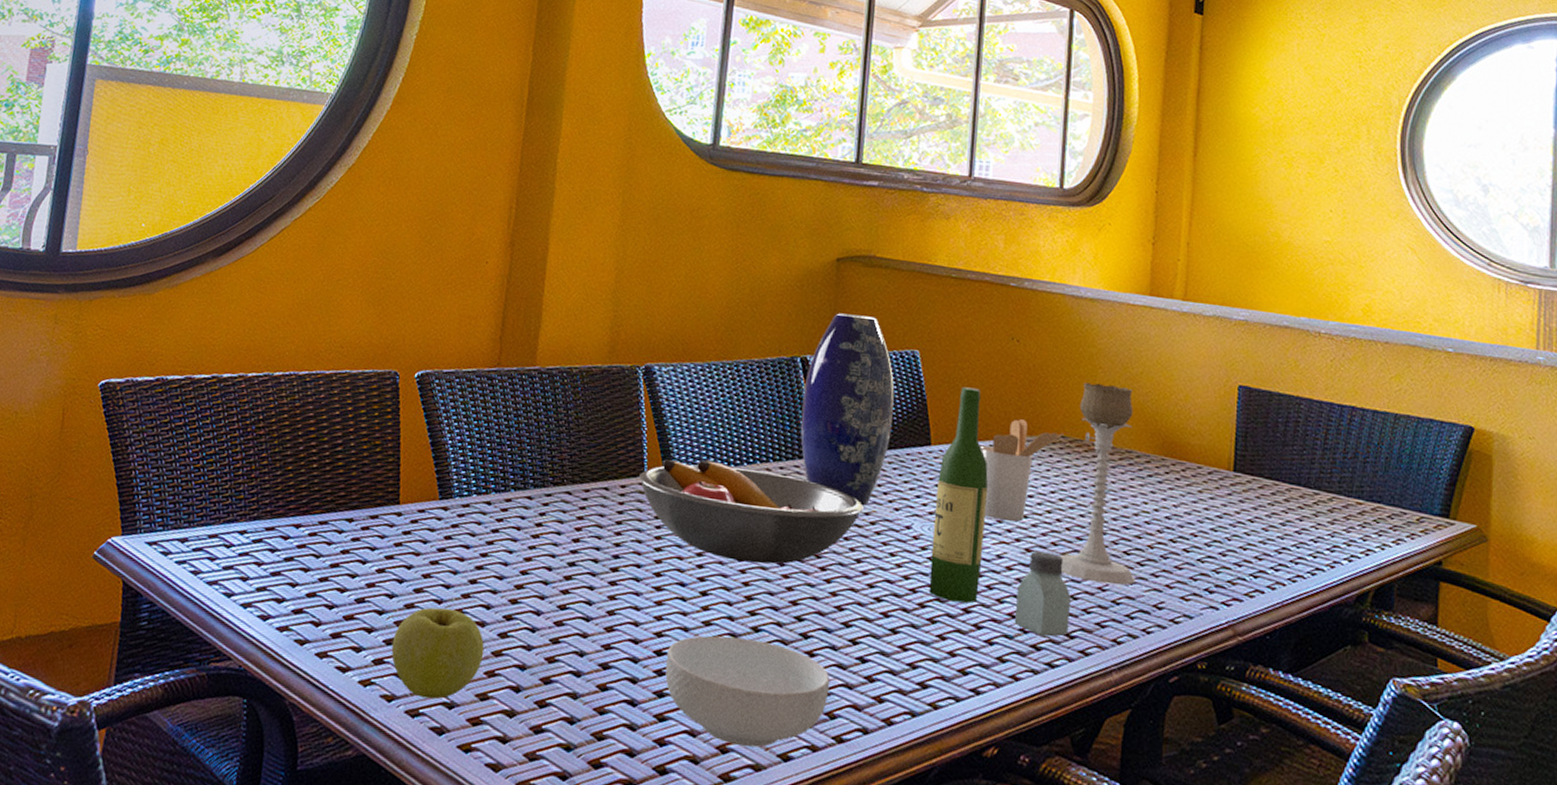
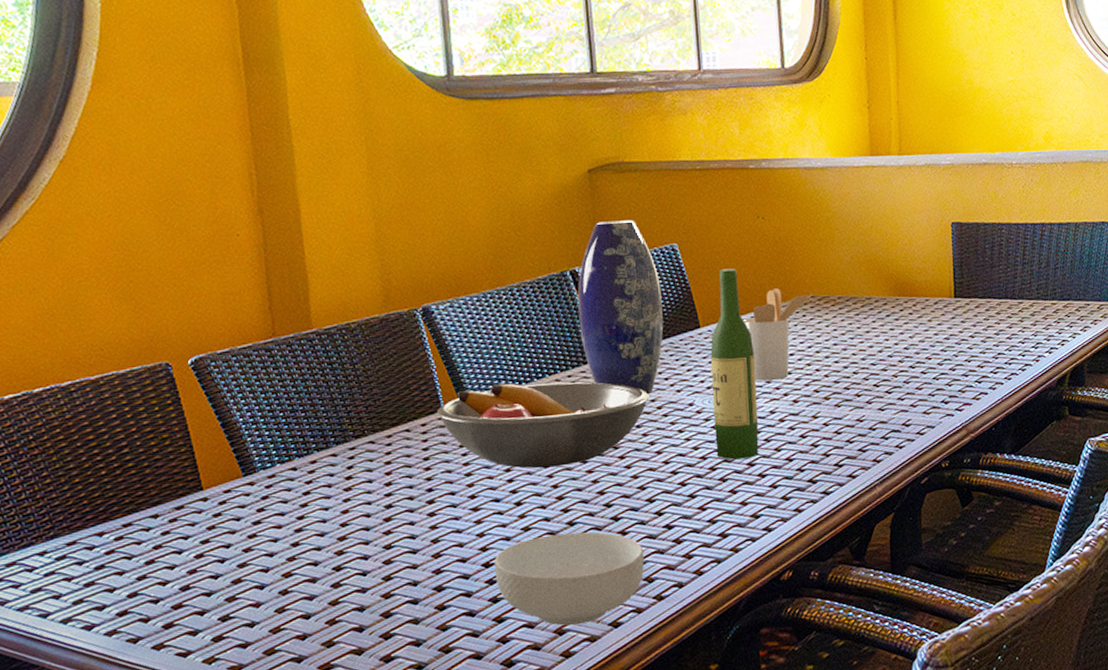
apple: present [391,607,485,699] -> none [227,573,322,660]
saltshaker: present [1014,551,1071,637] -> none [791,399,837,471]
candle holder: present [1060,382,1136,586] -> none [823,242,886,416]

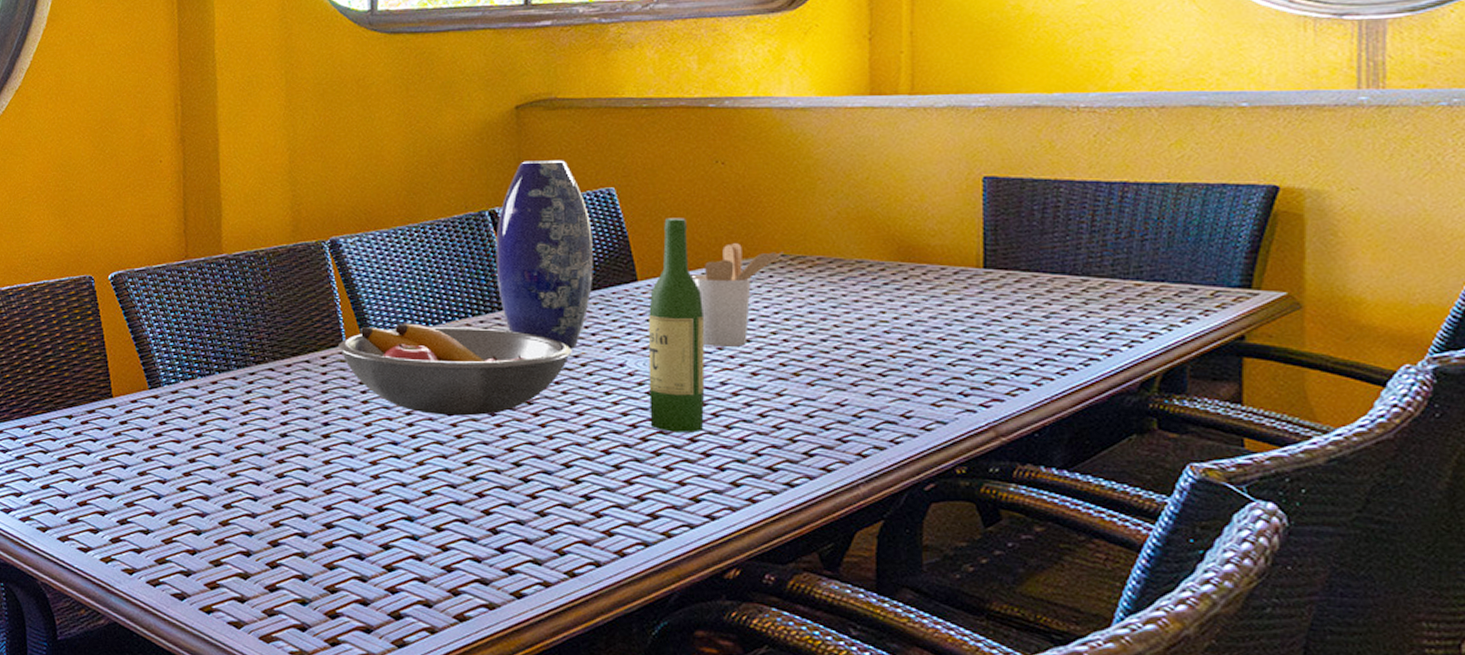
cereal bowl: present [494,532,645,626] -> none [387,487,556,588]

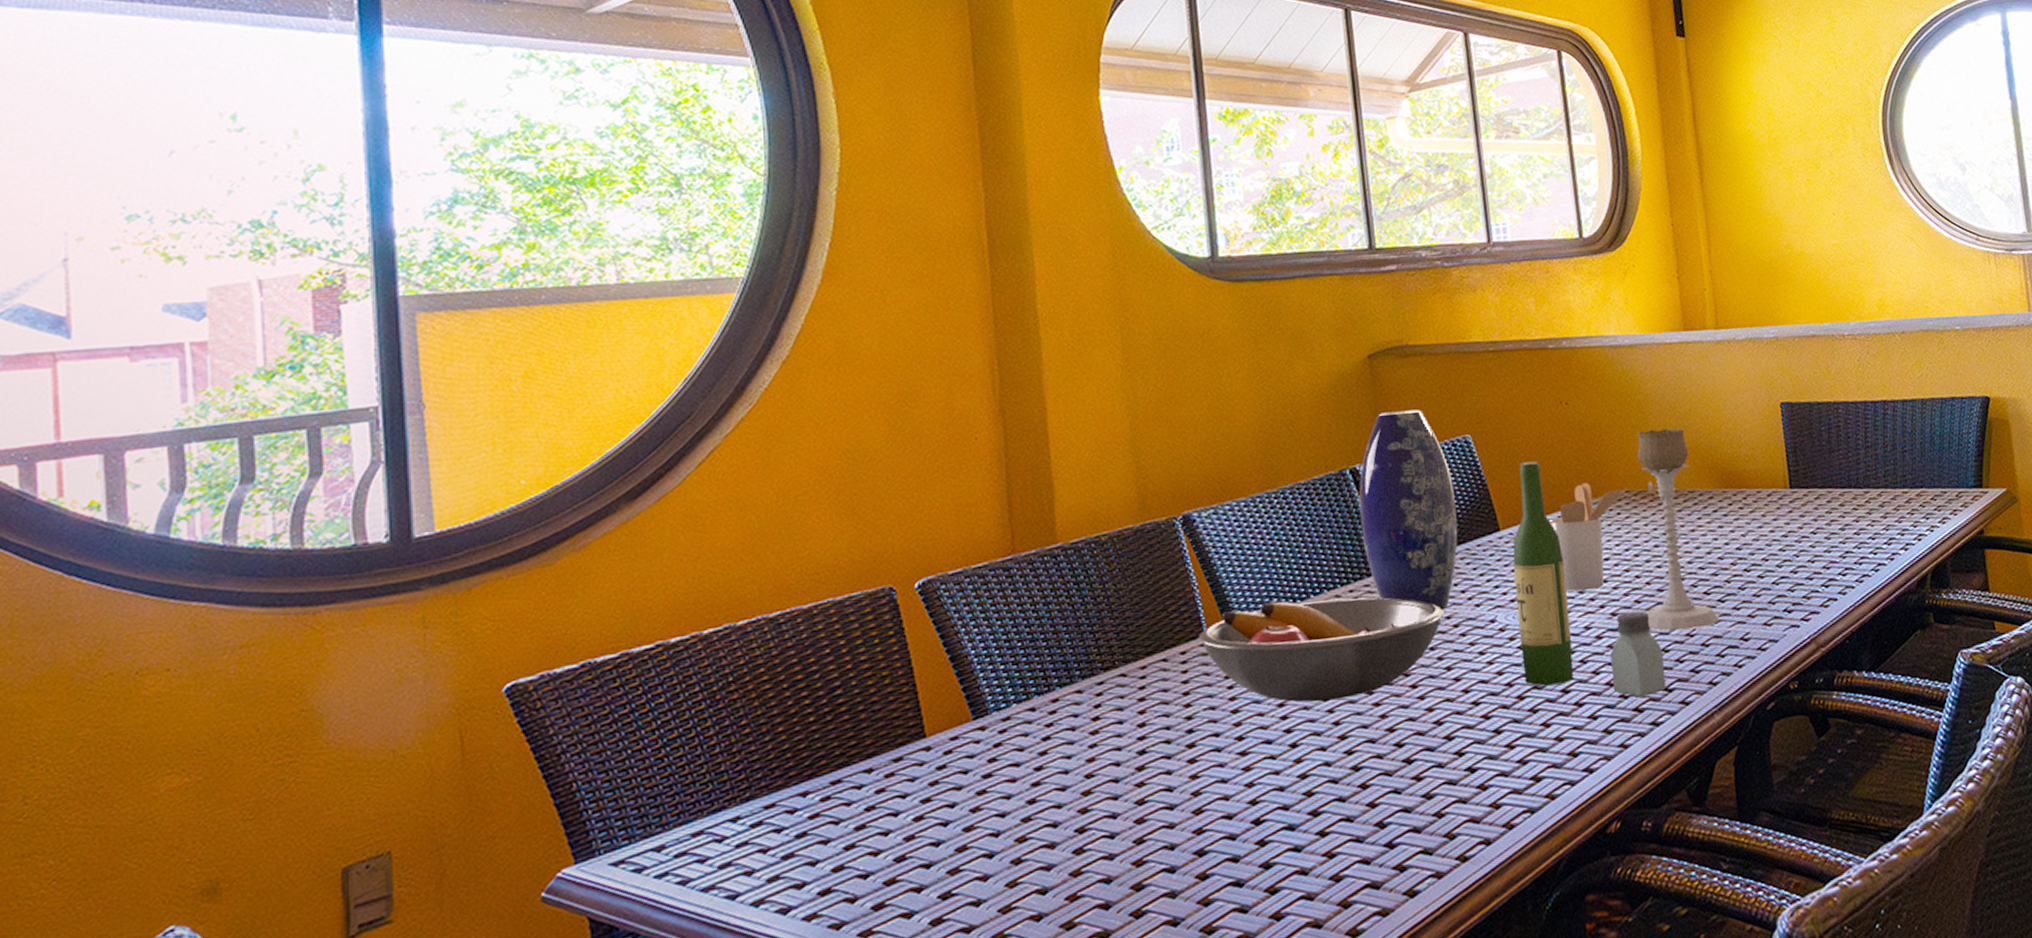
saltshaker: none [745,373,807,457] -> present [1610,611,1667,697]
candle holder: none [791,195,878,399] -> present [1637,428,1720,631]

